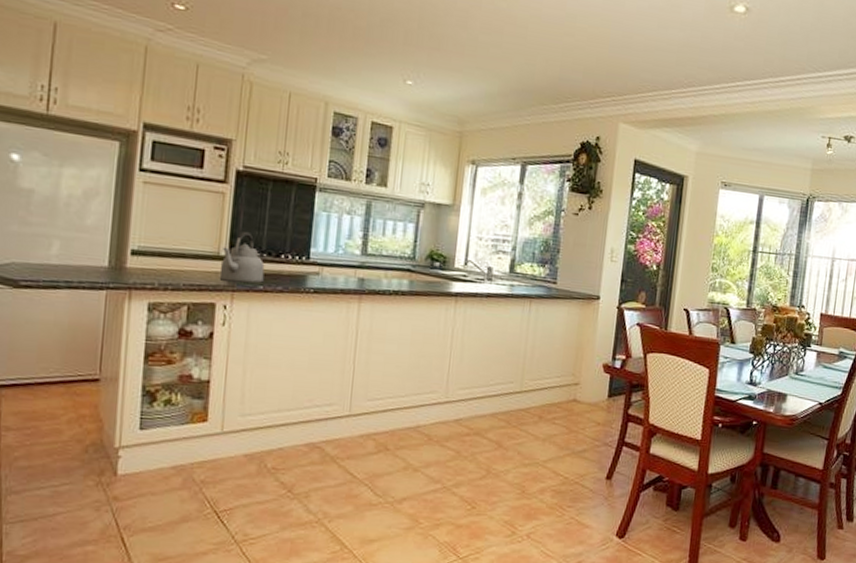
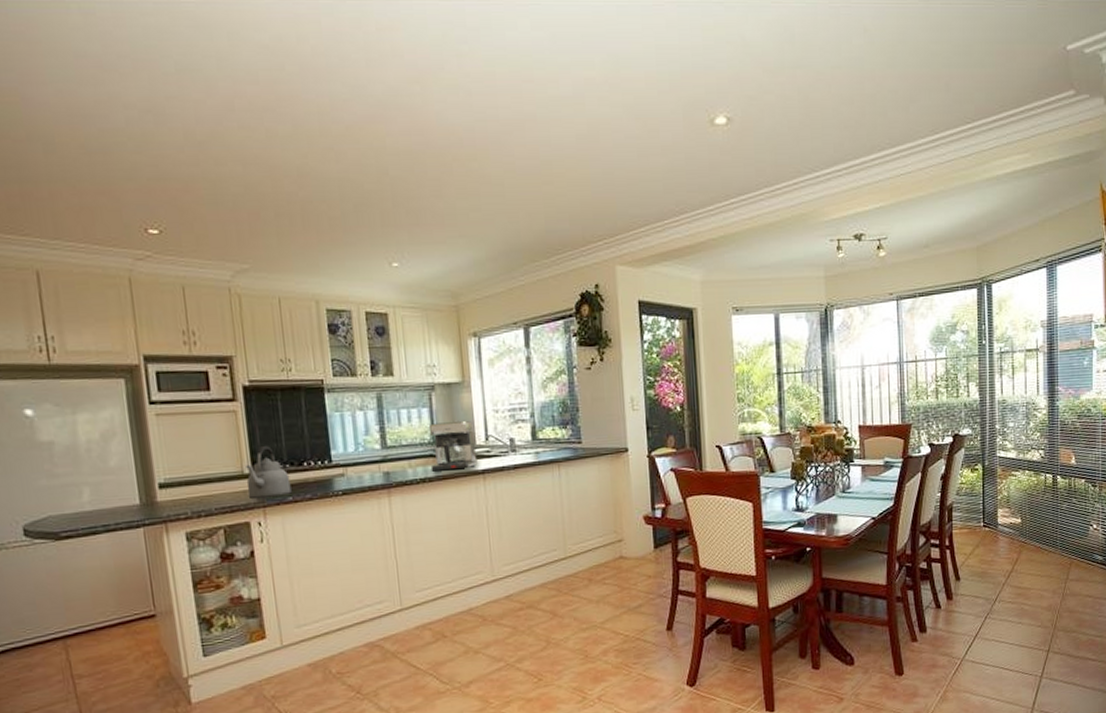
coffee maker: none [407,239,455,289] -> present [430,421,476,472]

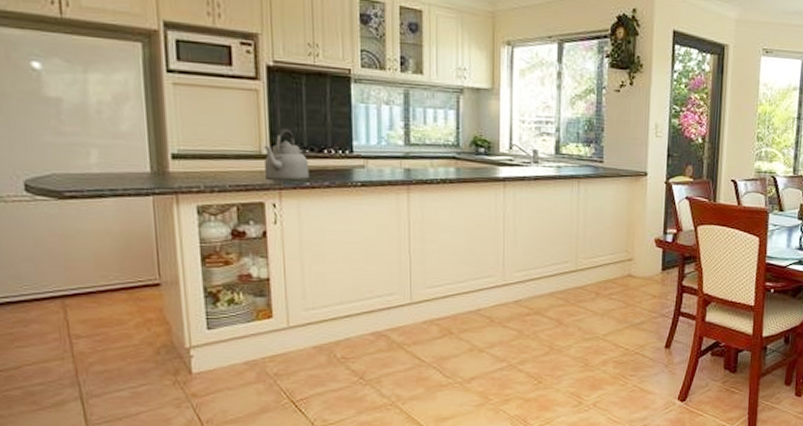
coffee maker: present [430,421,476,472] -> none [454,126,498,175]

